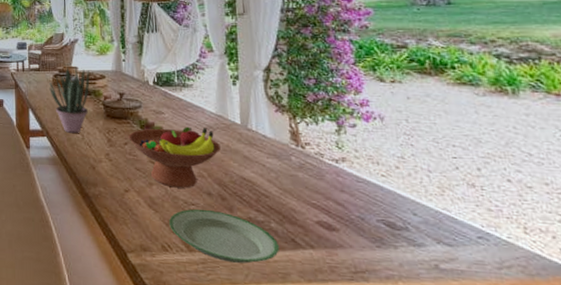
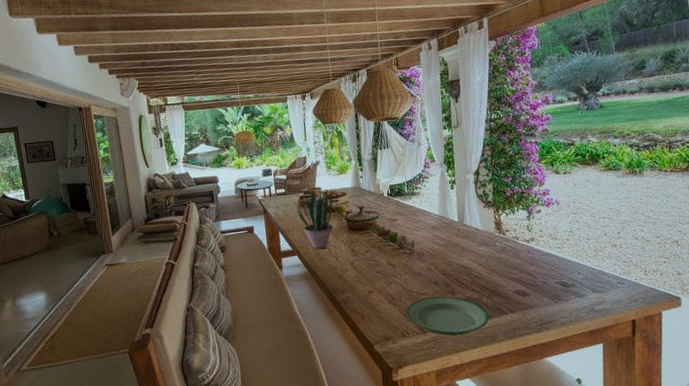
fruit bowl: present [128,126,221,188] -> none [369,228,444,283]

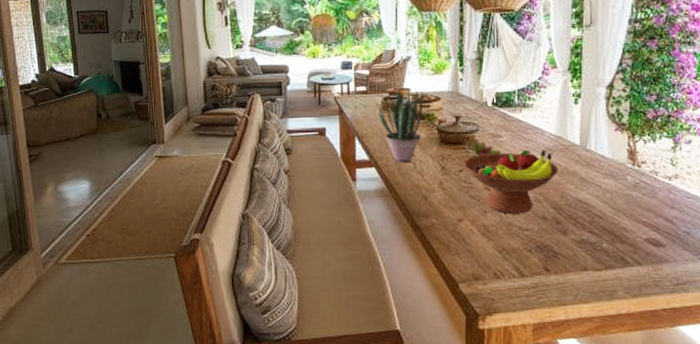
fruit bowl: none [369,228,444,283] -> present [464,149,558,214]
plate: present [406,296,489,336] -> none [503,234,608,284]

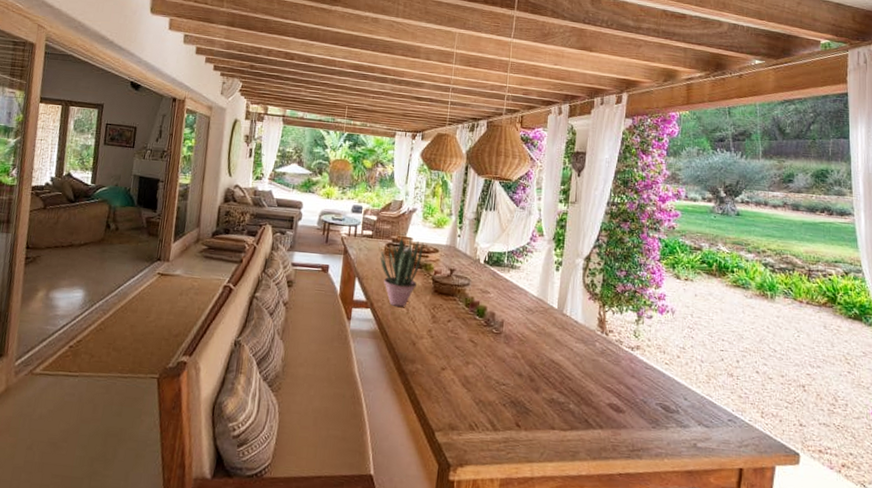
fruit bowl: present [464,149,558,214] -> none [453,307,537,369]

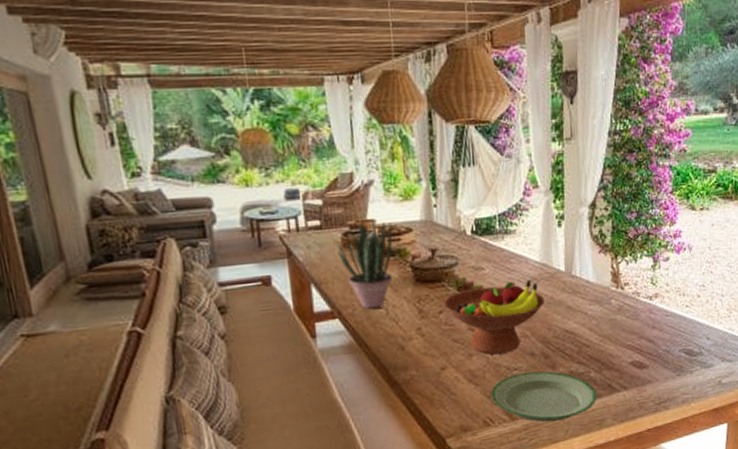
fruit bowl: none [453,307,537,369] -> present [443,280,544,355]
plate: none [479,388,574,443] -> present [491,371,597,423]

